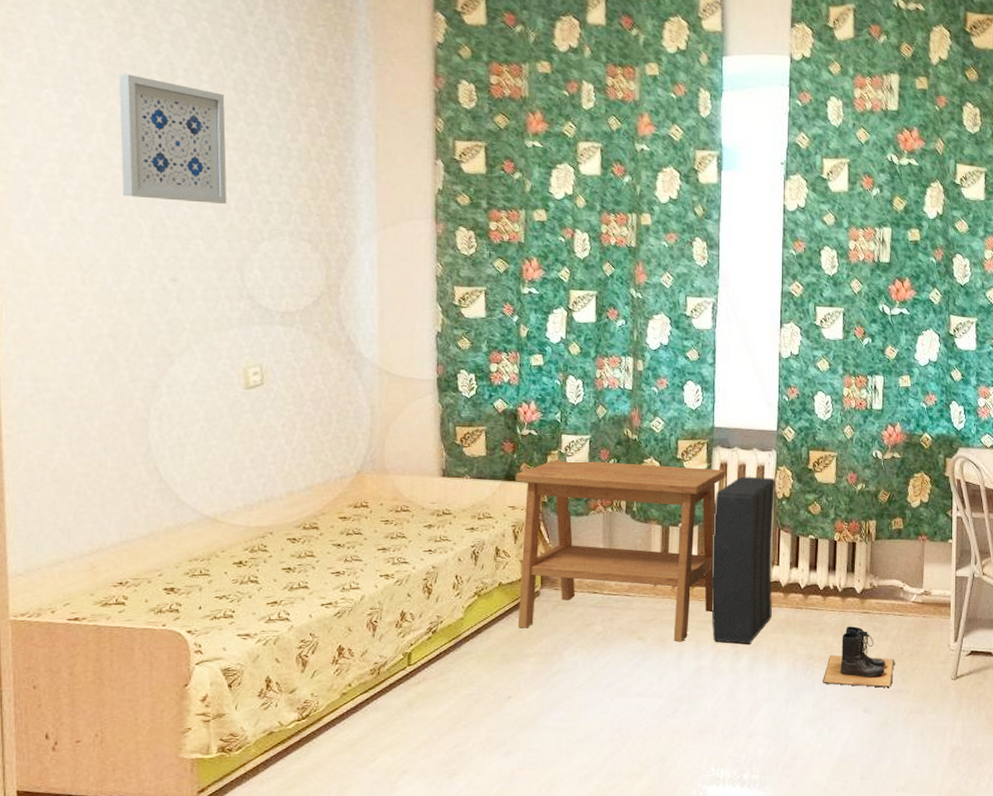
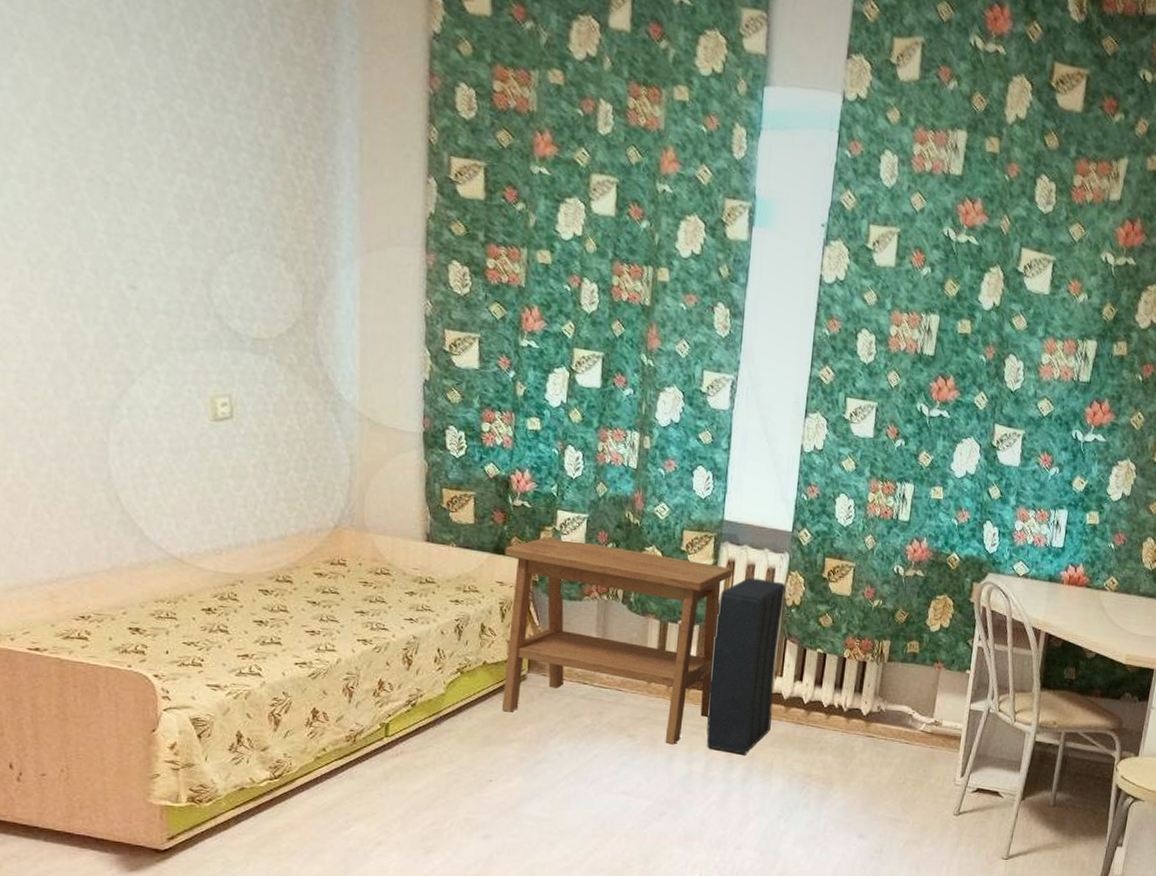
wall art: present [118,73,227,204] -> none [64,31,191,204]
boots: present [823,626,894,688] -> none [818,749,896,815]

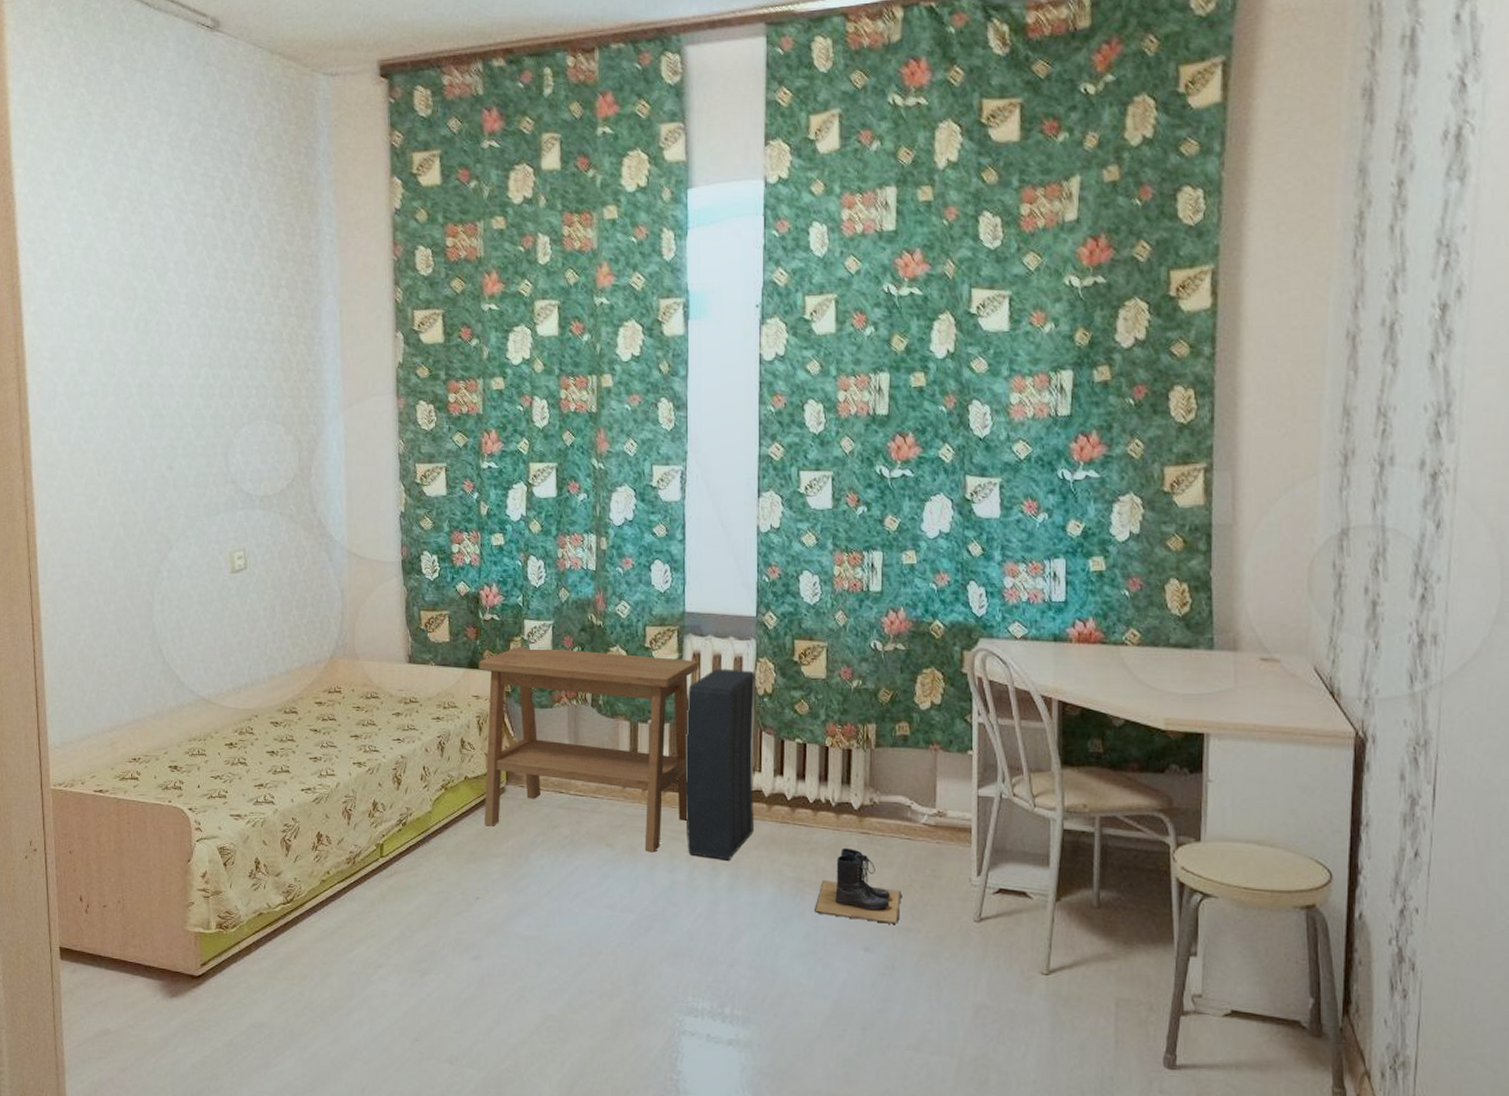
boots: none [818,749,896,815] -> present [815,848,901,924]

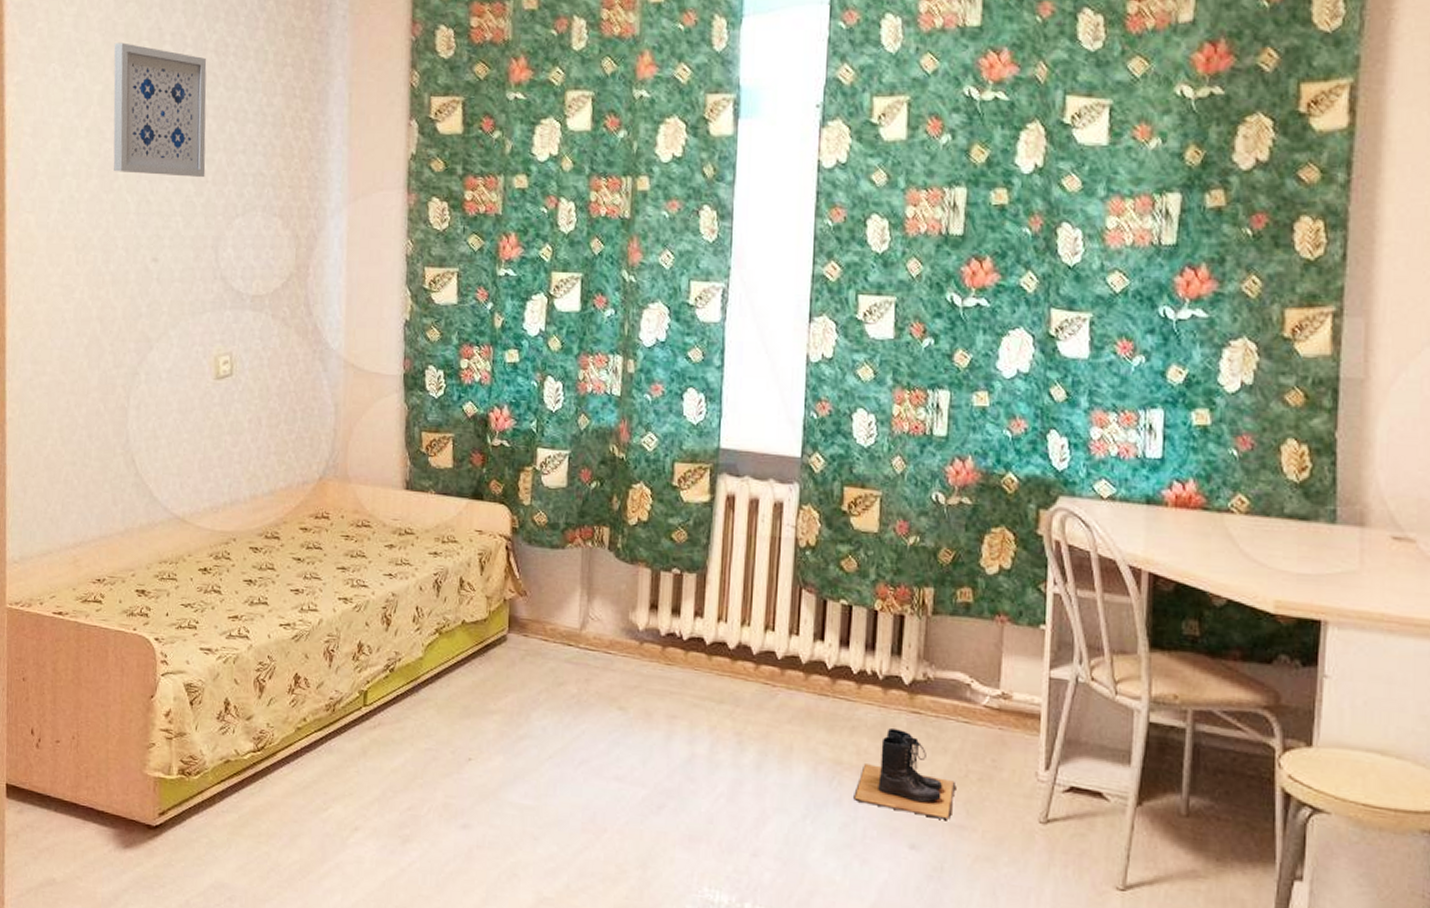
wall art: none [122,271,212,392] -> present [113,42,207,177]
side table: present [479,646,699,853] -> none [481,477,733,720]
speaker: present [685,668,755,861] -> none [709,514,797,734]

